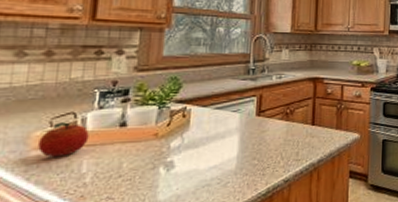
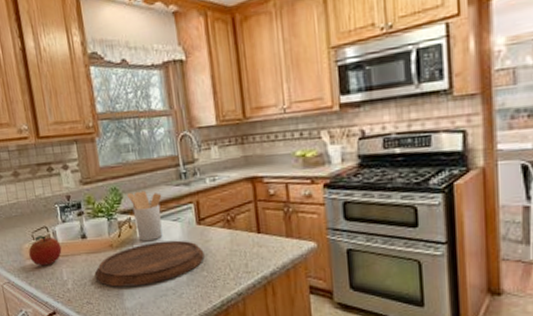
cutting board: none [127,130,258,179] -> present [95,240,205,287]
utensil holder: none [188,82,226,130] -> present [127,191,163,241]

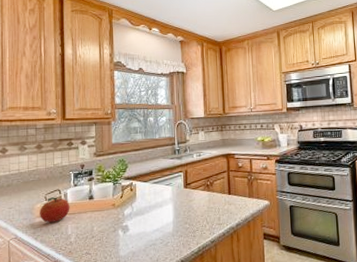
cutting board: present [95,240,205,287] -> none [97,200,188,239]
utensil holder: present [127,191,163,241] -> none [132,162,159,201]

